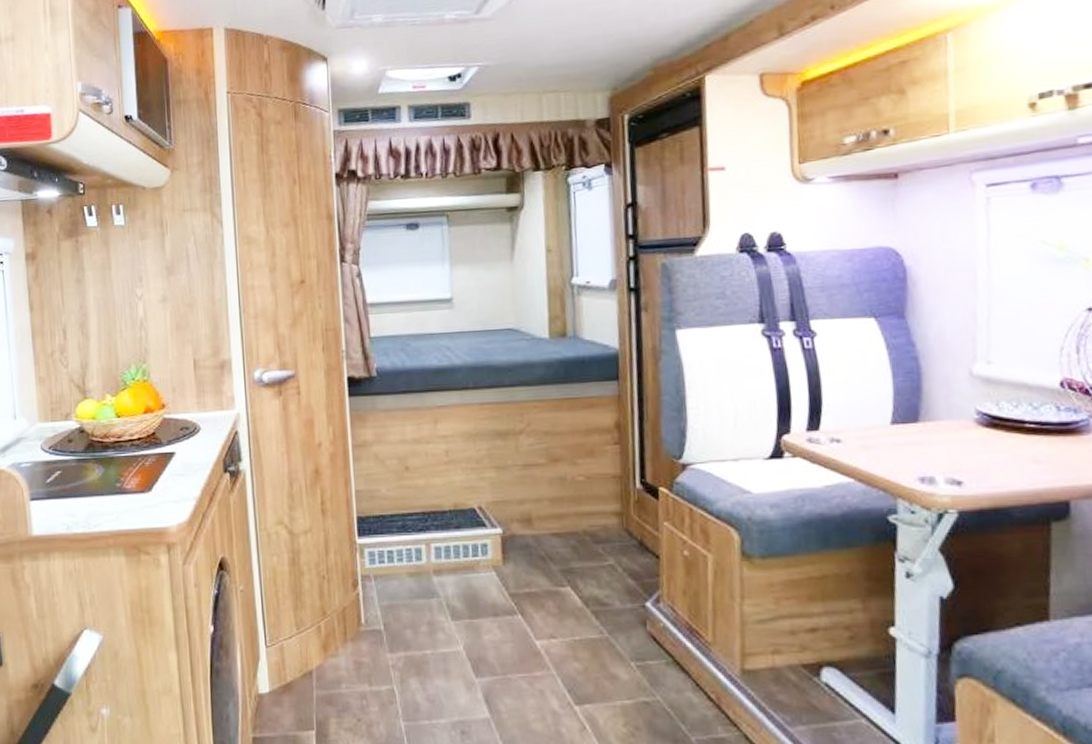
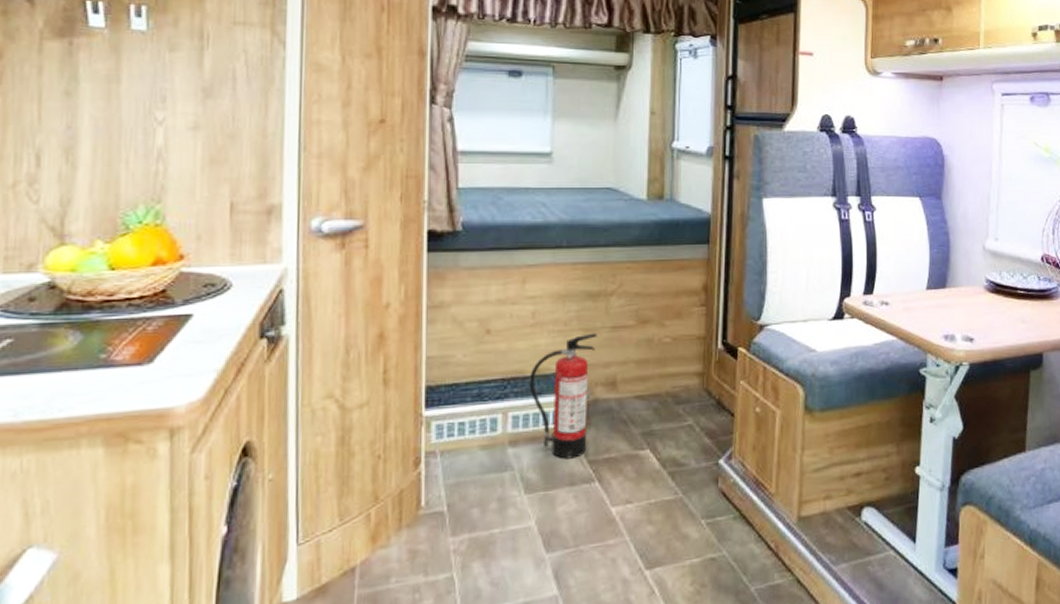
fire extinguisher: none [447,470,509,591] -> present [529,333,597,459]

